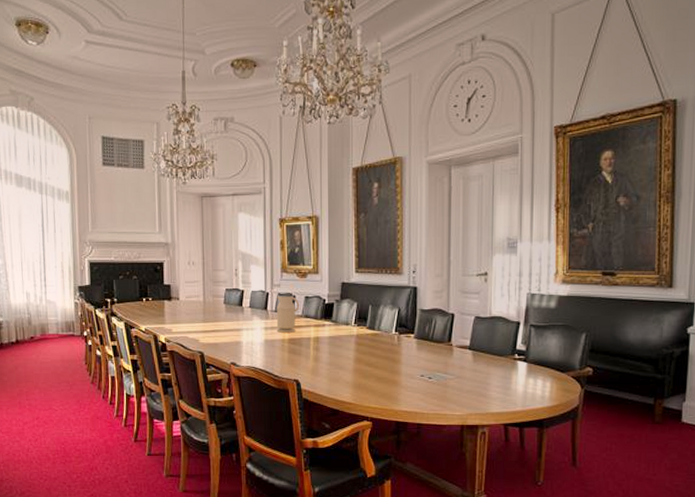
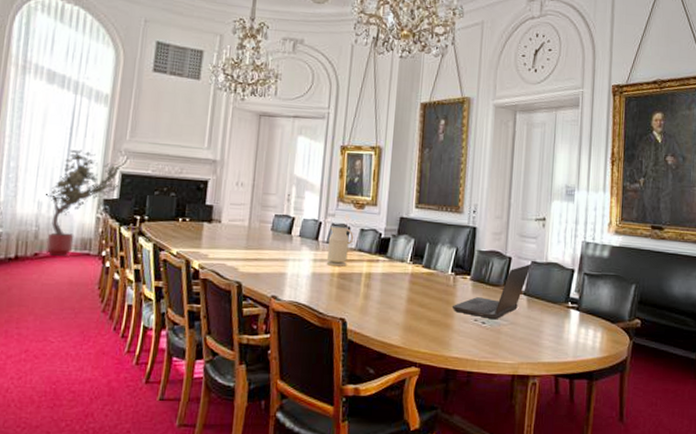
potted tree: none [31,244,89,338] -> present [46,149,120,256]
laptop computer: none [398,319,475,375] -> present [451,263,532,320]

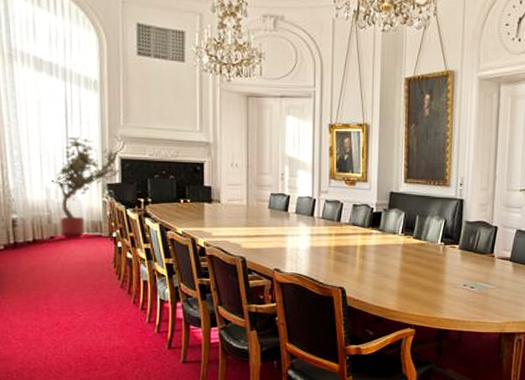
water jug: present [326,226,354,267] -> none [323,202,348,240]
laptop computer: present [451,263,532,320] -> none [442,232,517,284]

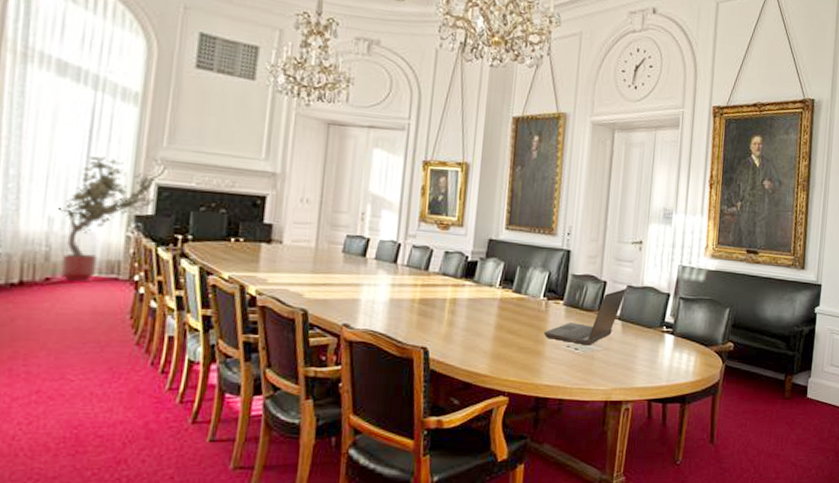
laptop computer: none [442,232,517,284] -> present [543,288,627,346]

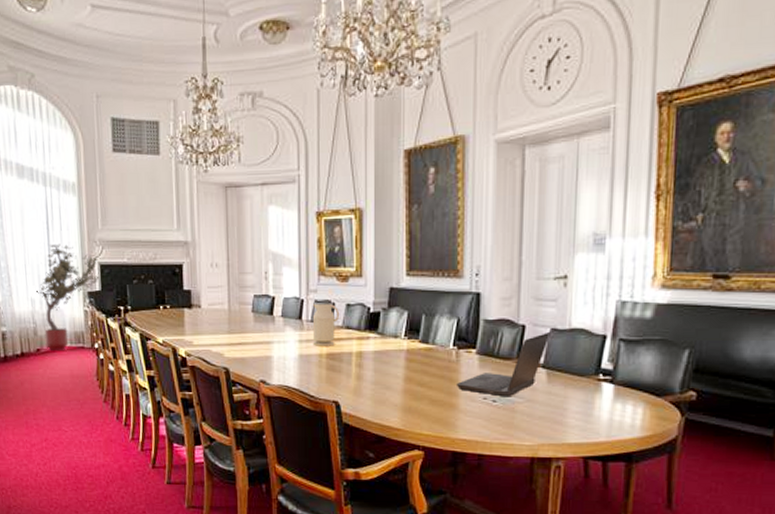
water jug: none [406,248,438,292] -> present [312,303,340,346]

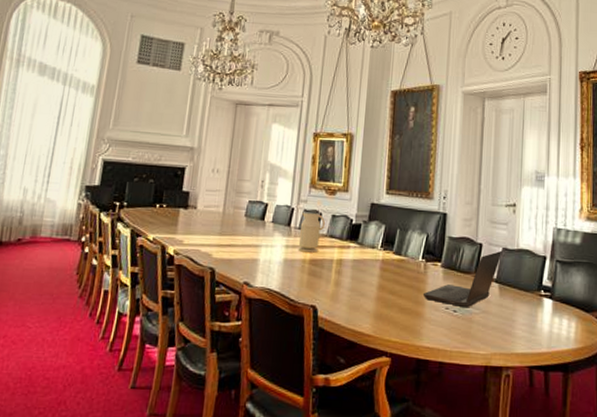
potted tree: present [36,243,99,350] -> none [28,138,102,241]

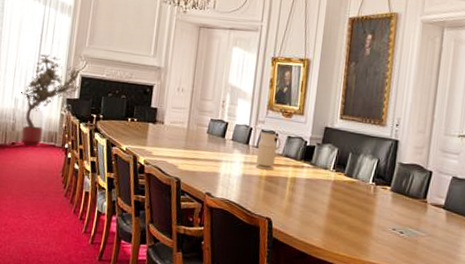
potted tree: none [28,138,102,241] -> present [21,54,80,146]
laptop computer: present [422,250,503,308] -> none [371,179,452,231]

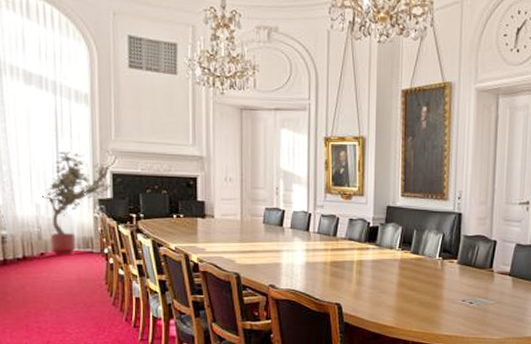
water jug: present [255,132,282,170] -> none [318,217,344,255]

